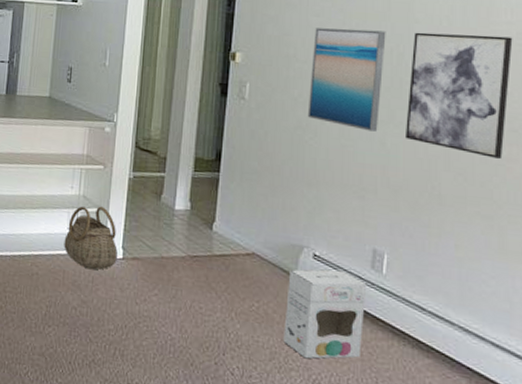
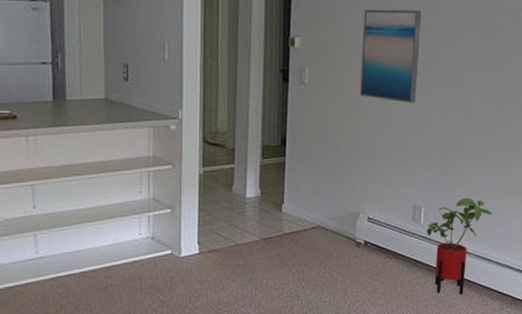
basket: present [64,206,118,270] -> none [137,206,193,270]
cardboard box: present [283,269,367,359] -> none [346,227,409,307]
house plant: none [389,251,487,376] -> present [426,197,493,295]
wall art: present [404,32,513,159] -> none [436,10,514,116]

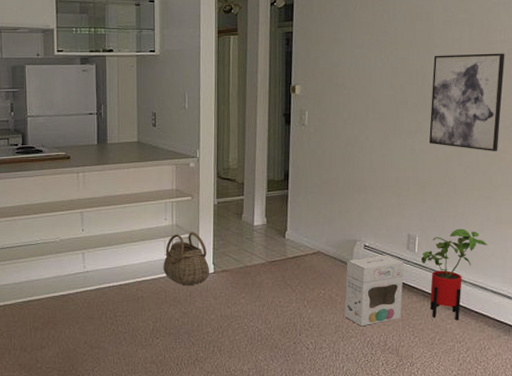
basket: none [137,206,193,270] -> present [163,232,209,286]
cardboard box: none [346,227,409,307] -> present [344,255,404,327]
wall art: present [360,9,422,103] -> none [355,56,413,141]
wall art: none [436,10,514,116] -> present [428,53,505,151]

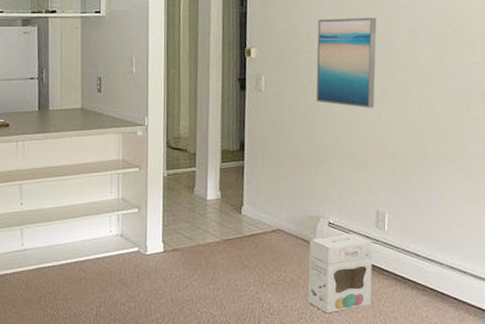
basket: present [163,232,209,286] -> none [108,206,158,266]
wall art: none [355,56,413,141] -> present [316,17,377,108]
house plant: present [420,228,488,321] -> none [391,204,465,308]
wall art: present [428,53,505,151] -> none [396,14,477,120]

